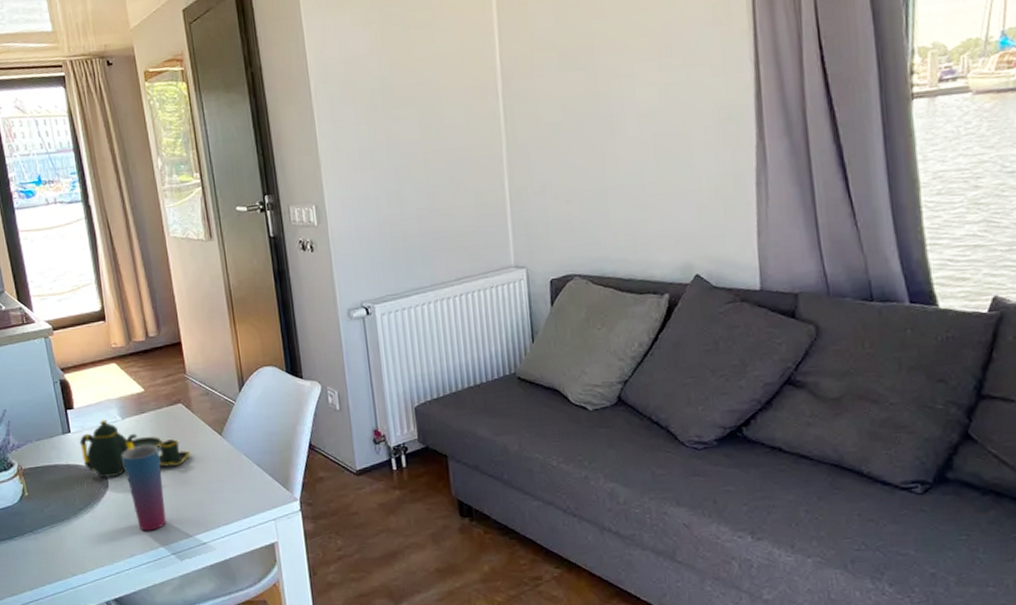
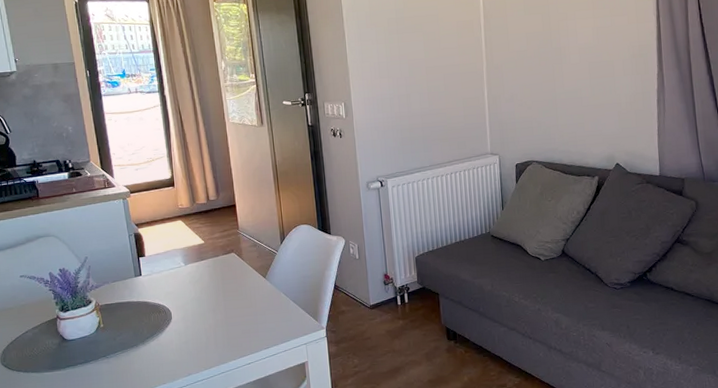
teapot: present [79,419,191,478] -> none [149,265,241,312]
cup: present [122,445,166,531] -> none [184,286,218,355]

